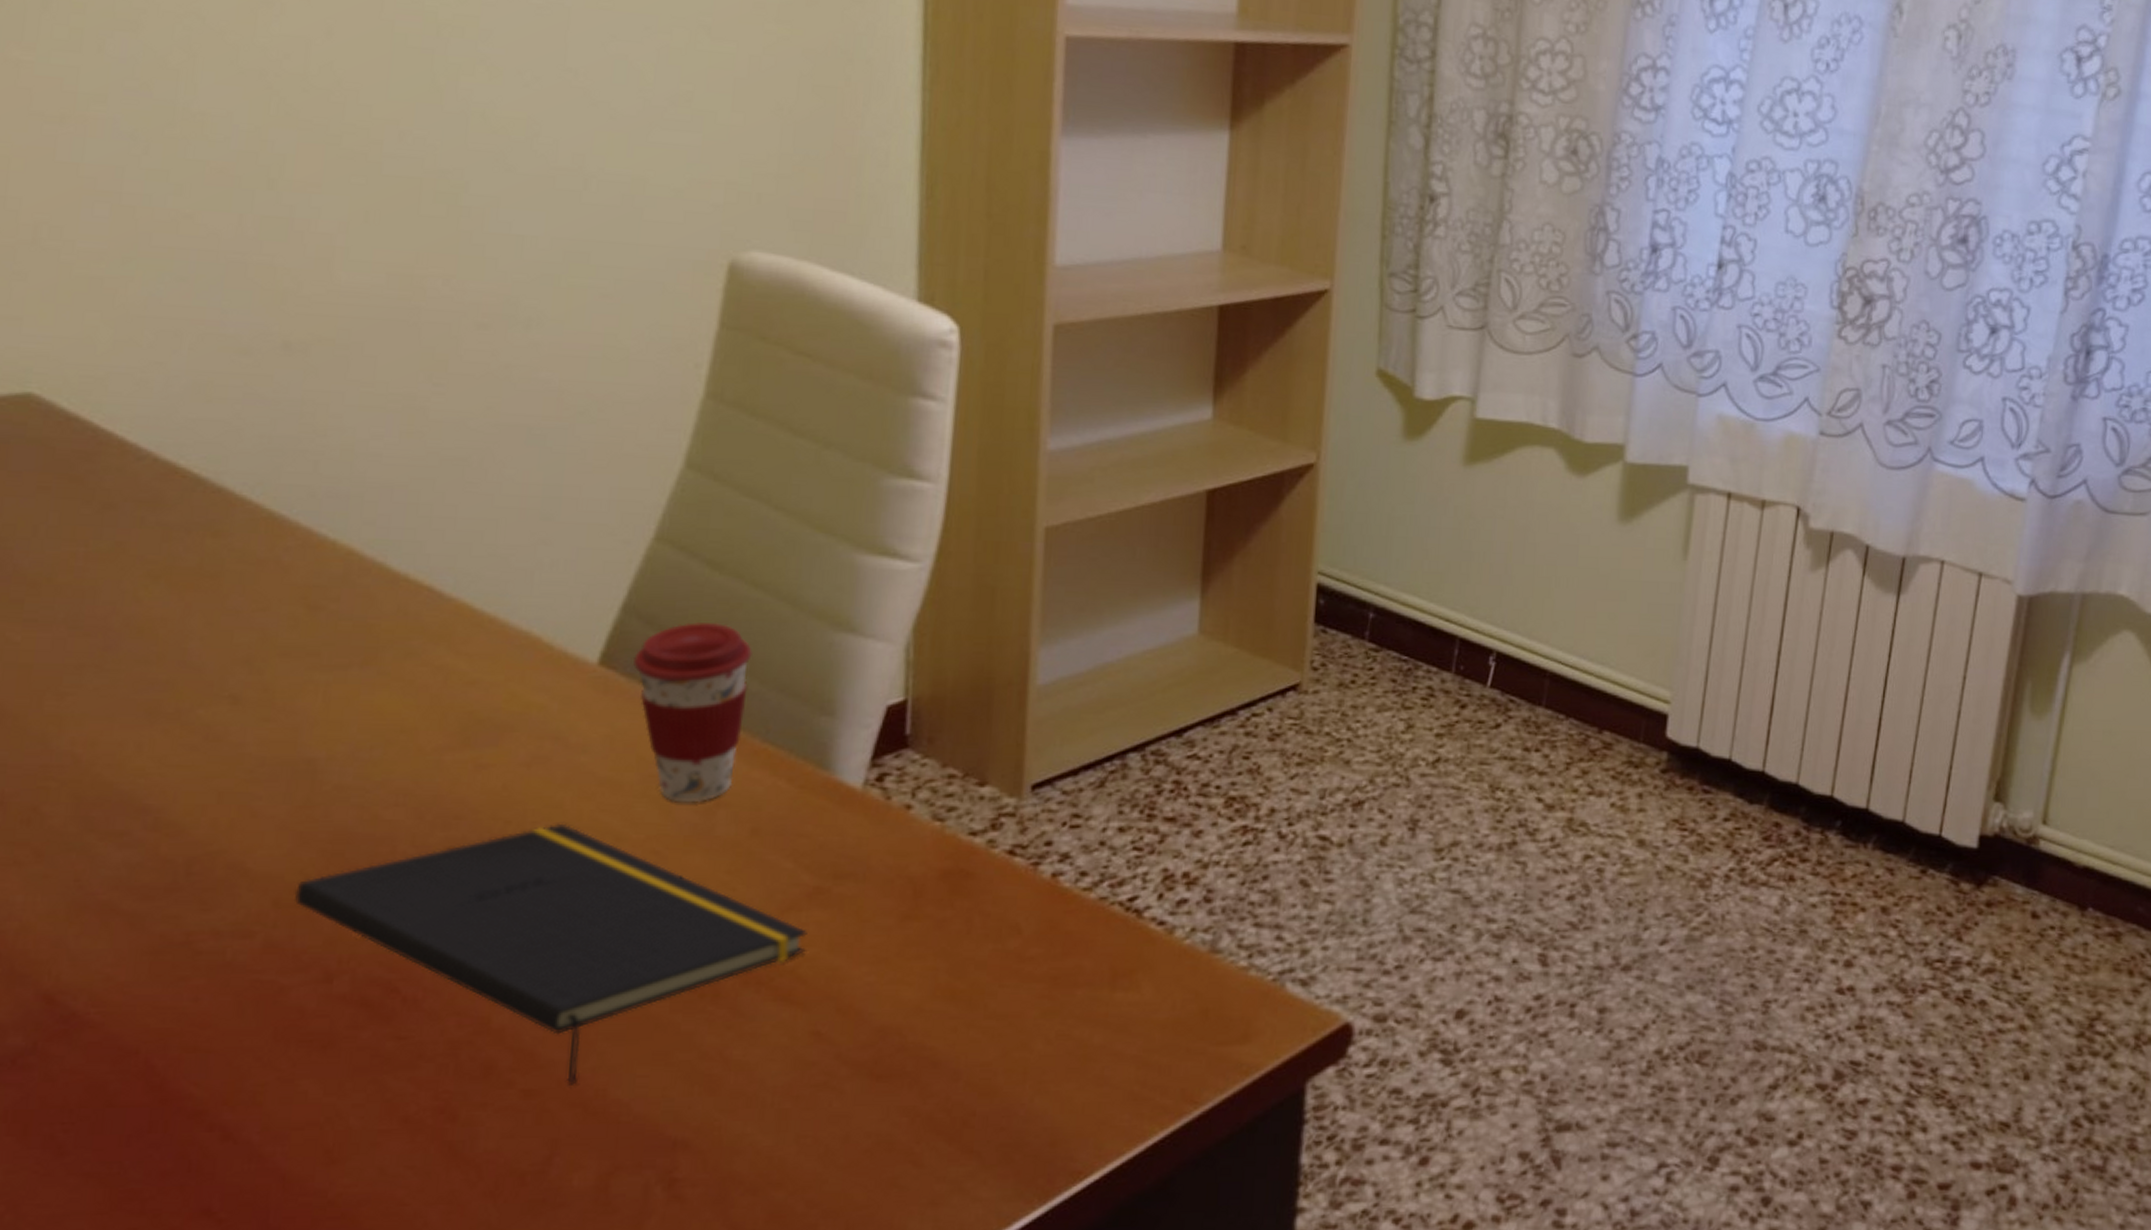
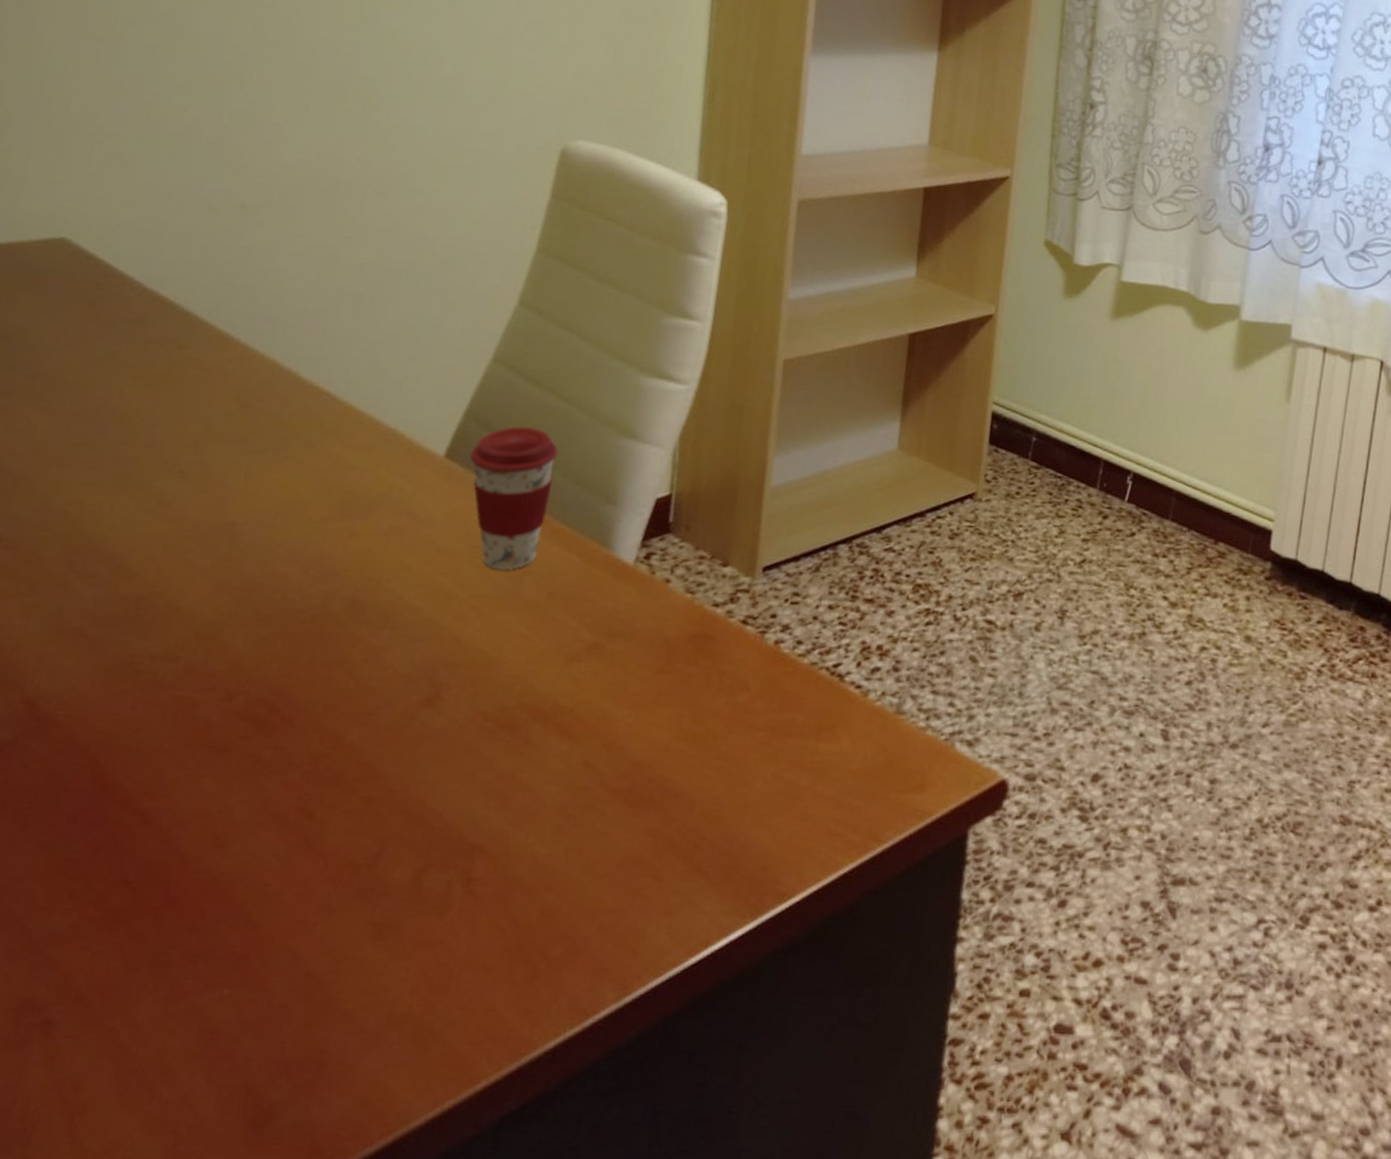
notepad: present [294,823,807,1085] -> none [210,581,585,795]

